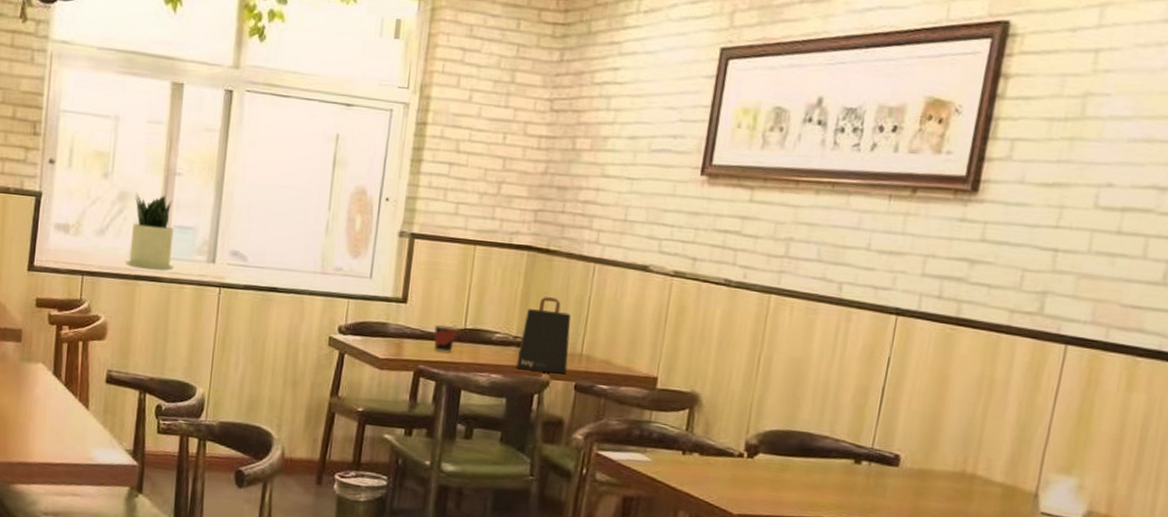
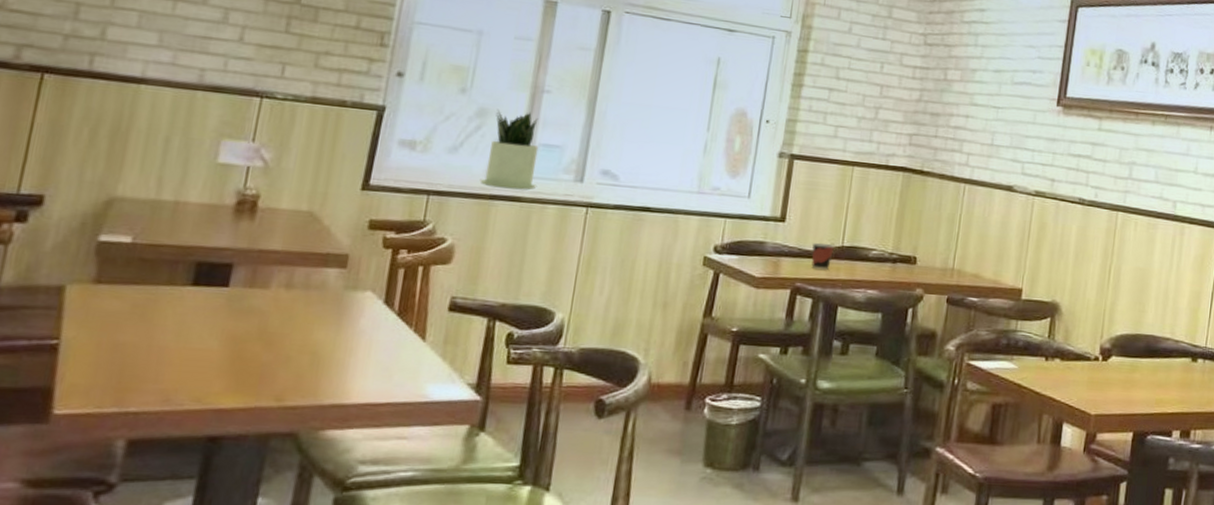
shopping bag: present [516,297,571,375] -> none [891,215,943,289]

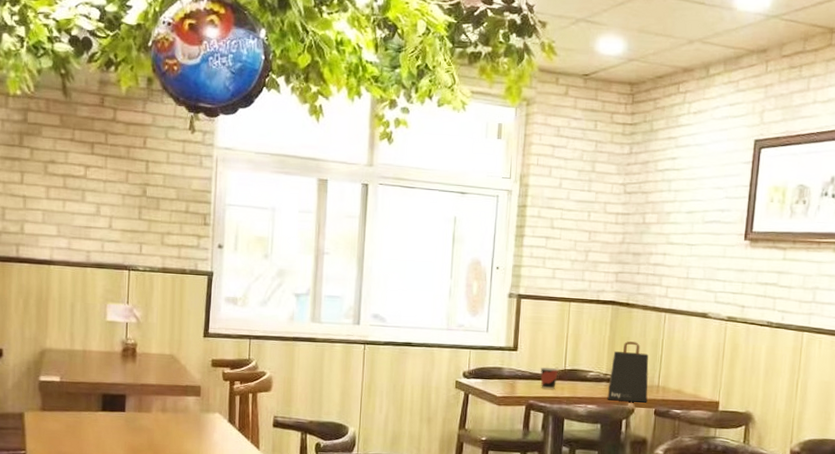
planter: present [480,110,539,191] -> none [285,270,326,333]
shopping bag: none [891,215,943,289] -> present [607,341,649,403]

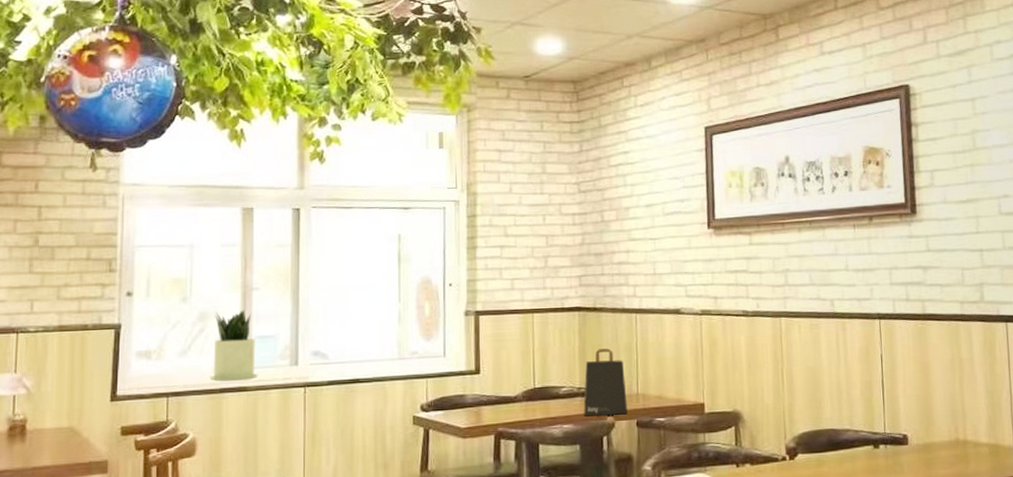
planter: none [285,270,326,333] -> present [209,309,259,382]
cup: present [540,367,558,390] -> none [508,387,527,414]

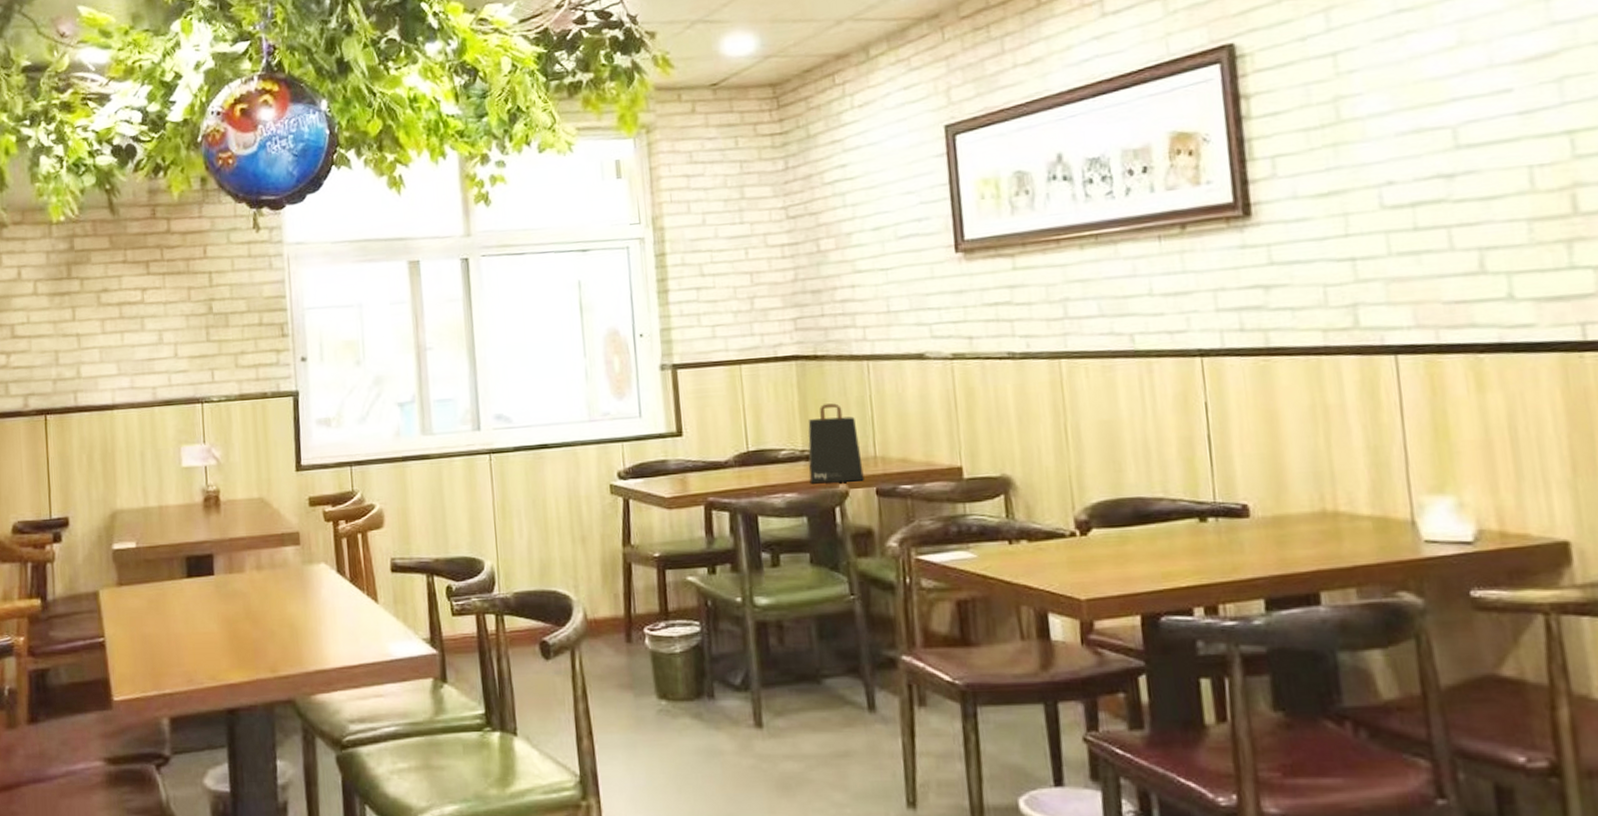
planter: present [209,309,259,382] -> none [390,371,441,450]

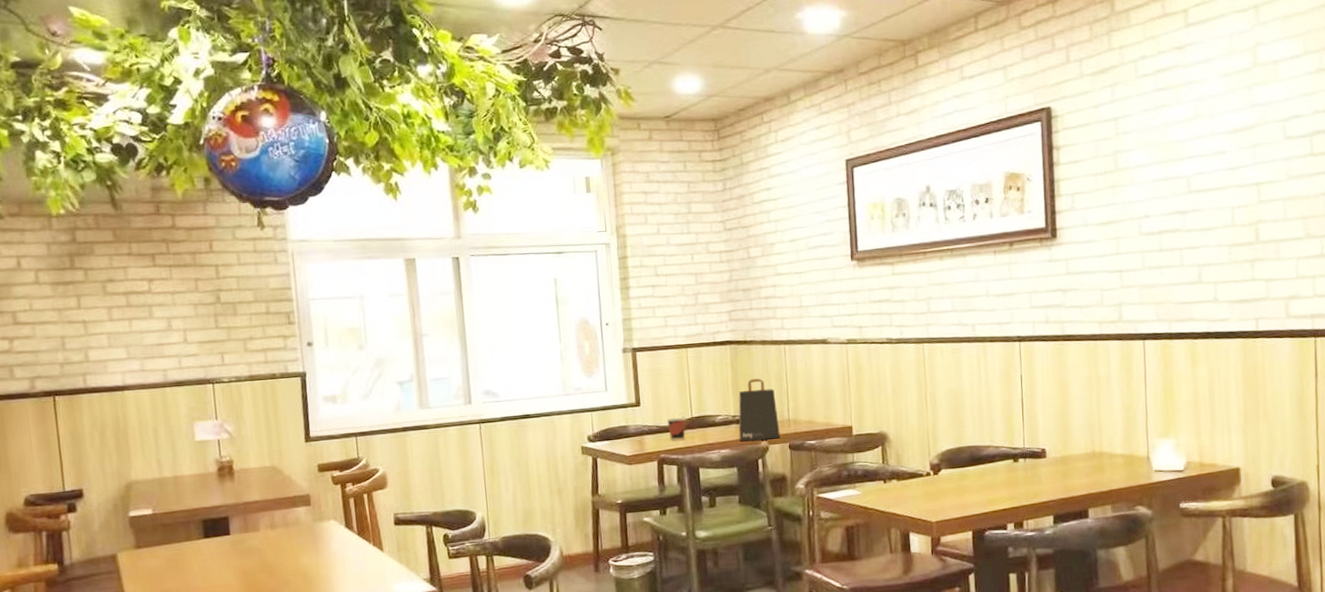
cup: none [716,451,740,481] -> present [667,417,686,441]

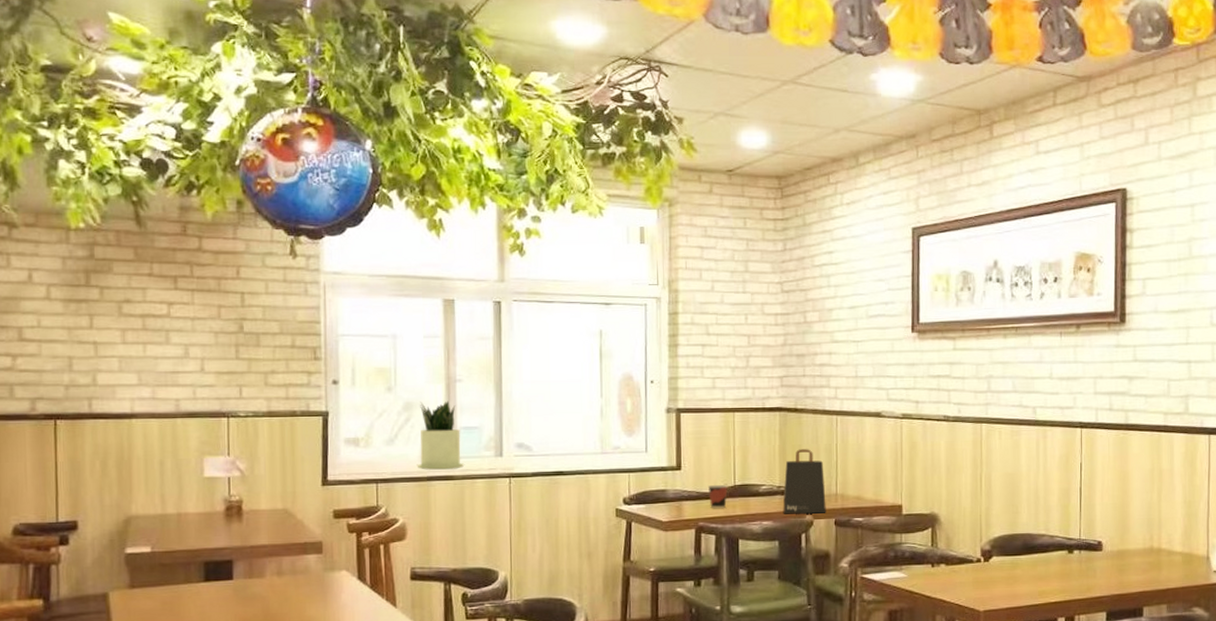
planter: none [390,354,437,422] -> present [417,400,465,470]

